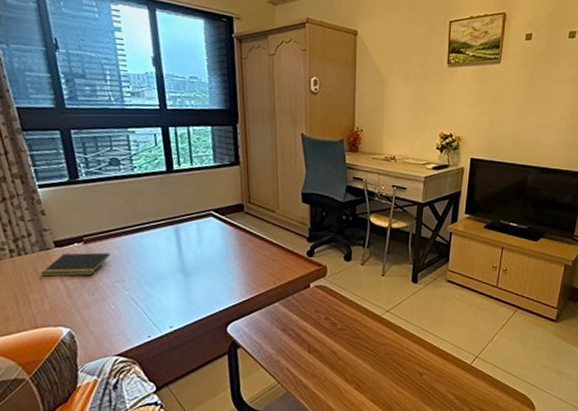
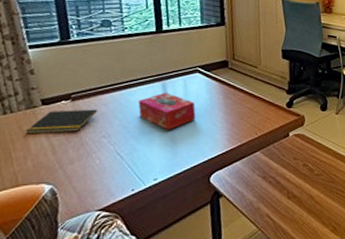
tissue box: none [151,237,211,277] -> present [138,92,196,130]

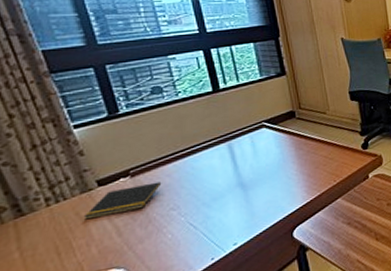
tissue box: present [138,92,196,130] -> none [205,153,269,192]

